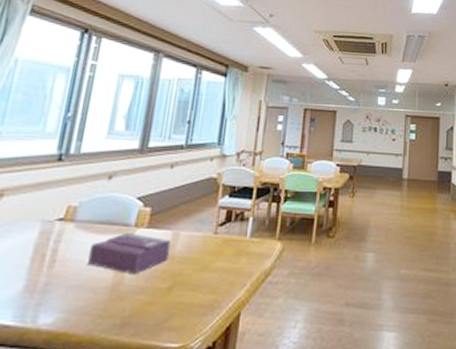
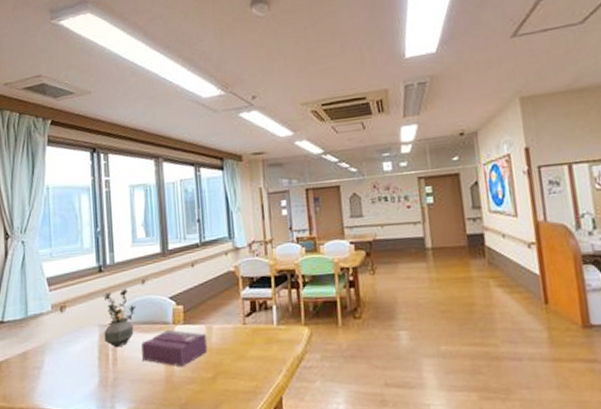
potted plant: none [44,182,95,248] -> present [103,288,136,348]

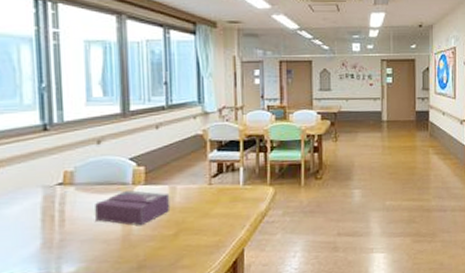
potted plant: present [103,288,136,348] -> none [48,148,90,209]

